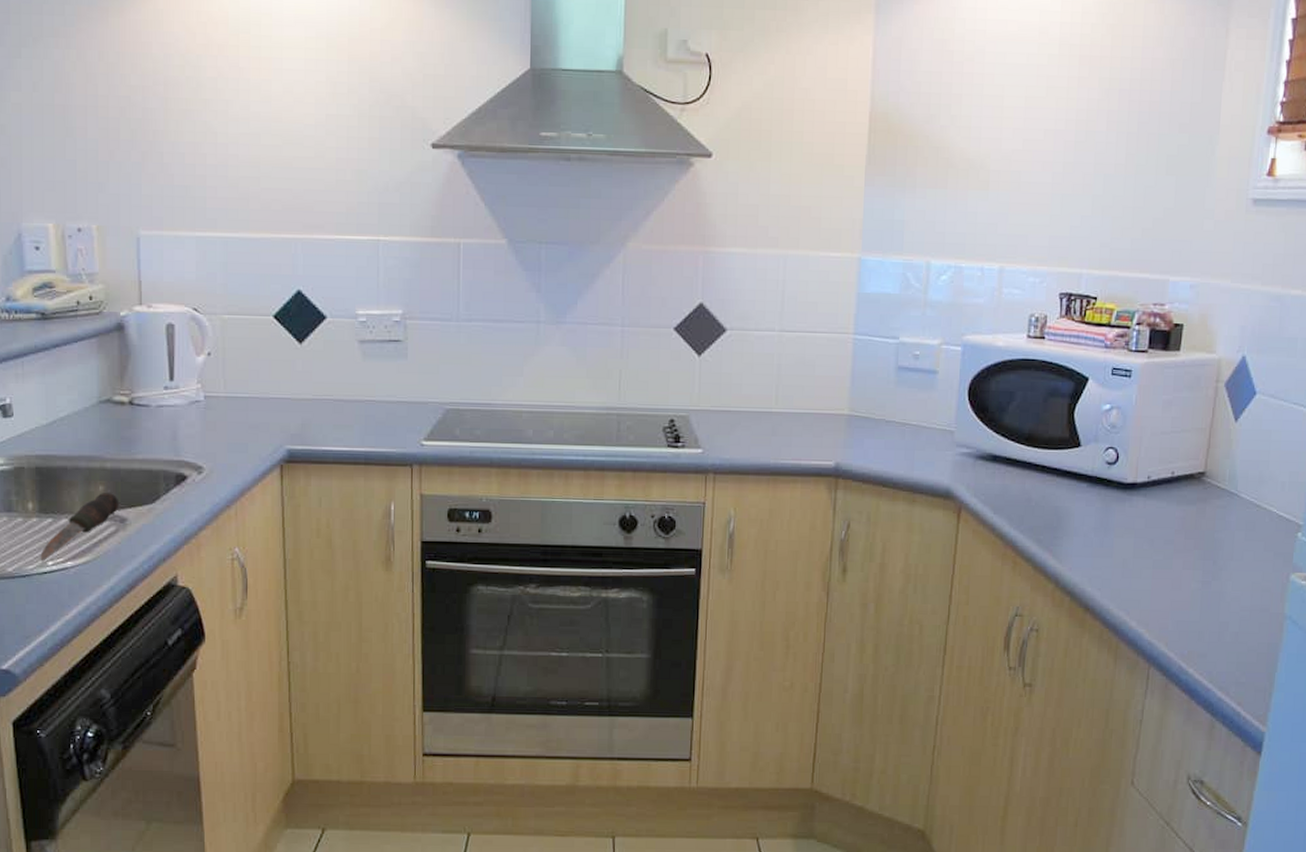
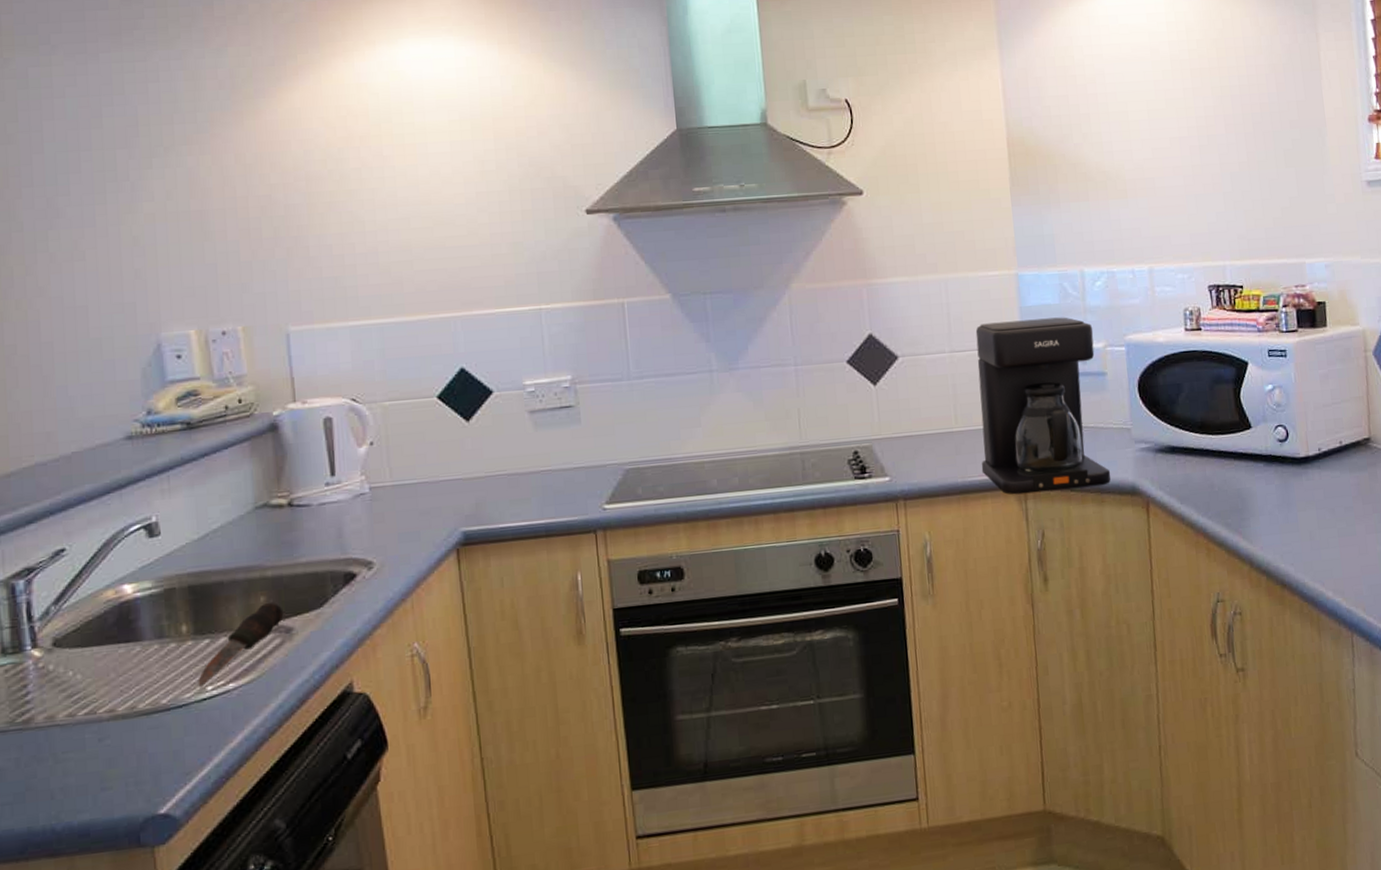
coffee maker: none [795,306,931,486] -> present [975,317,1111,495]

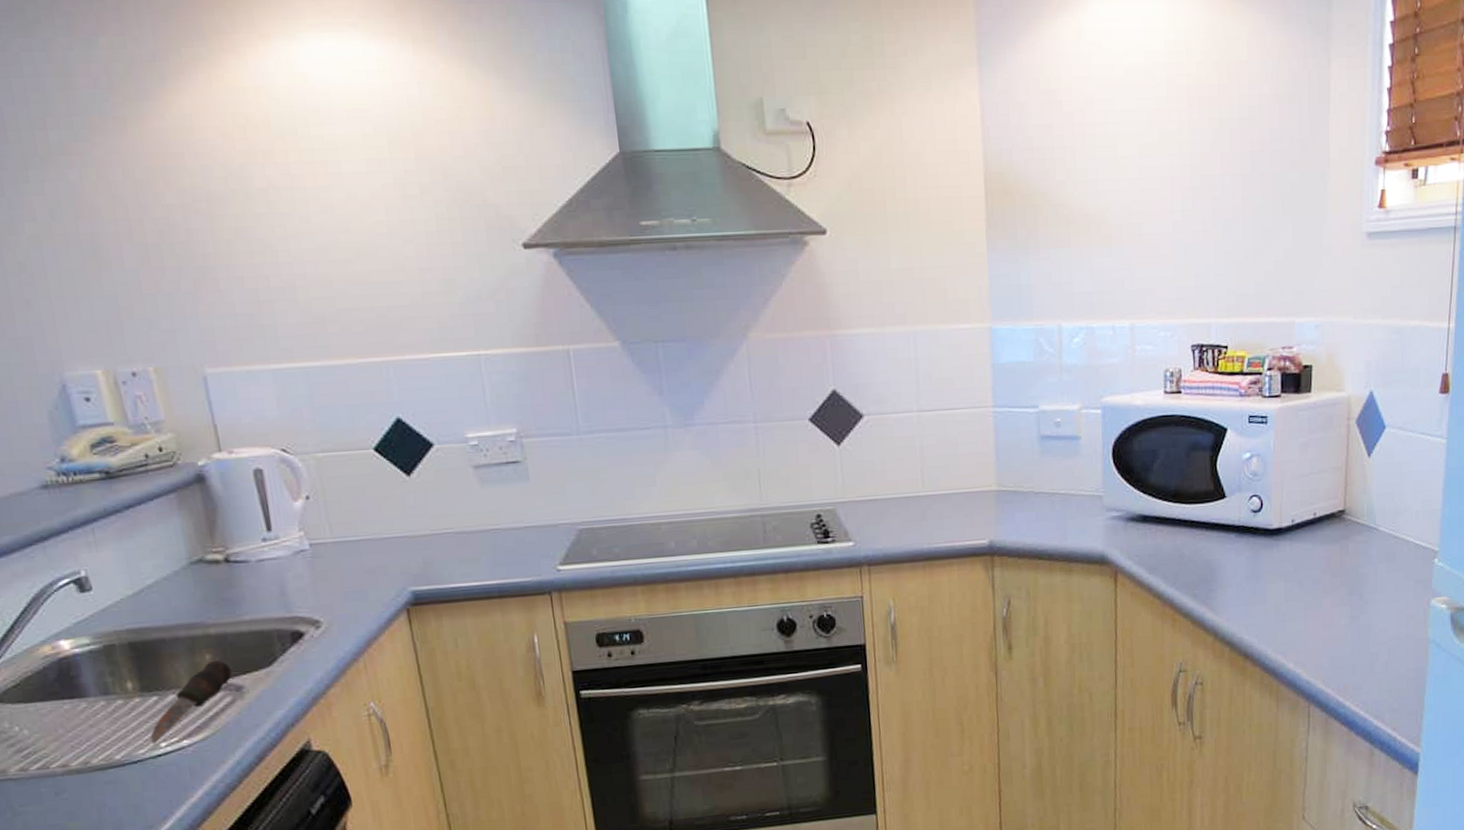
coffee maker: present [975,317,1111,495] -> none [945,376,1080,563]

